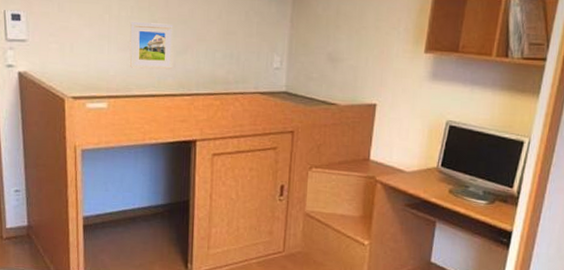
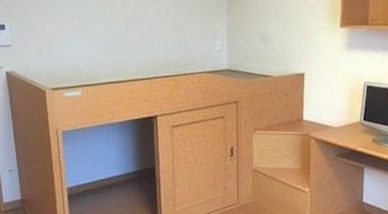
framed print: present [129,21,174,70] -> none [95,22,133,61]

